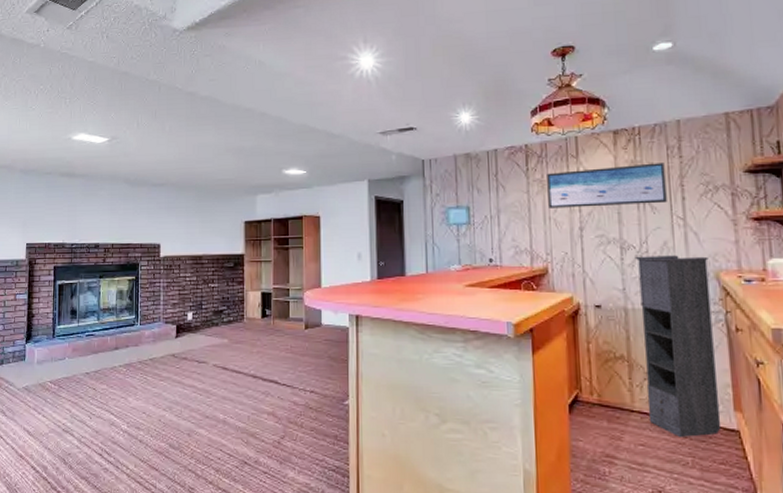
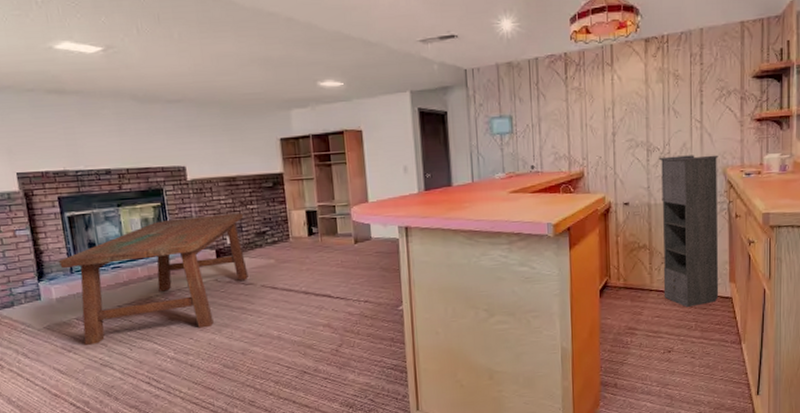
dining table: none [44,291,205,410] -> present [58,213,248,346]
wall art: present [547,162,667,208] -> none [584,69,688,115]

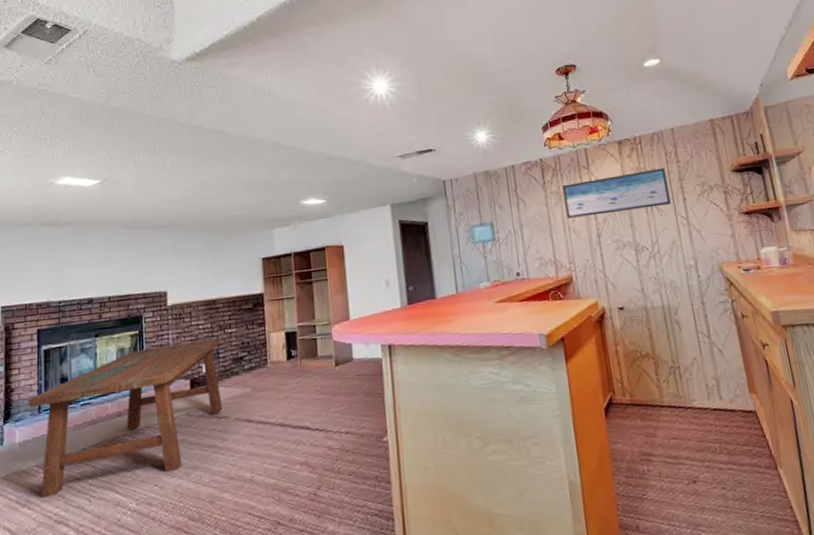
wall art: none [584,69,688,115] -> present [562,168,671,218]
storage cabinet: present [658,155,719,307] -> none [648,251,741,425]

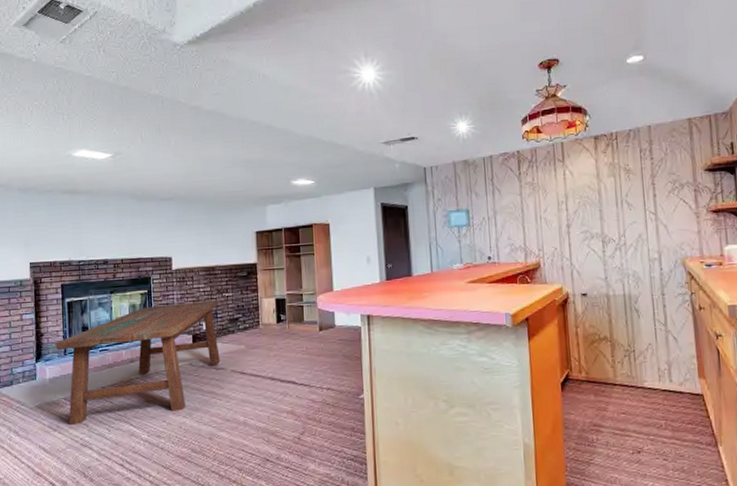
wall art: present [562,168,671,218] -> none [537,164,641,209]

